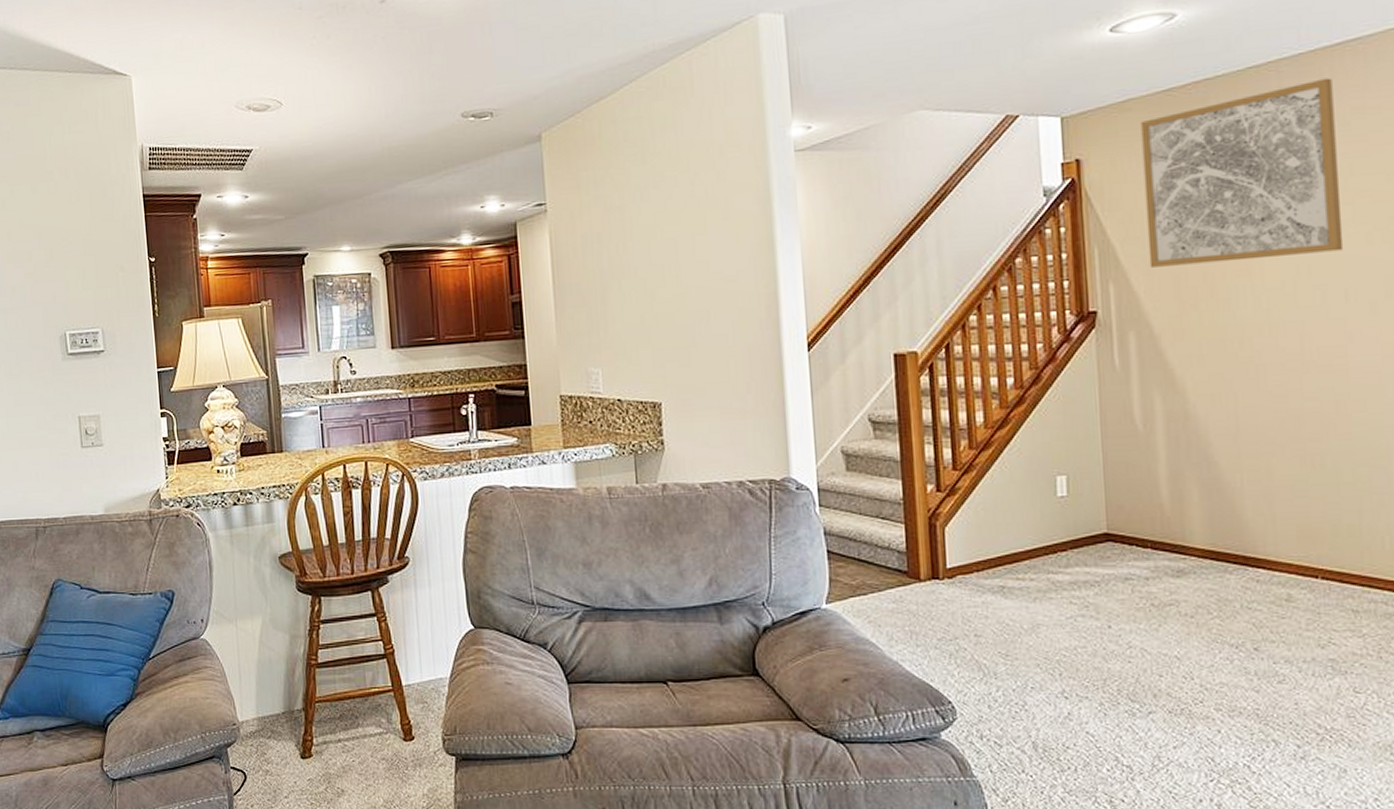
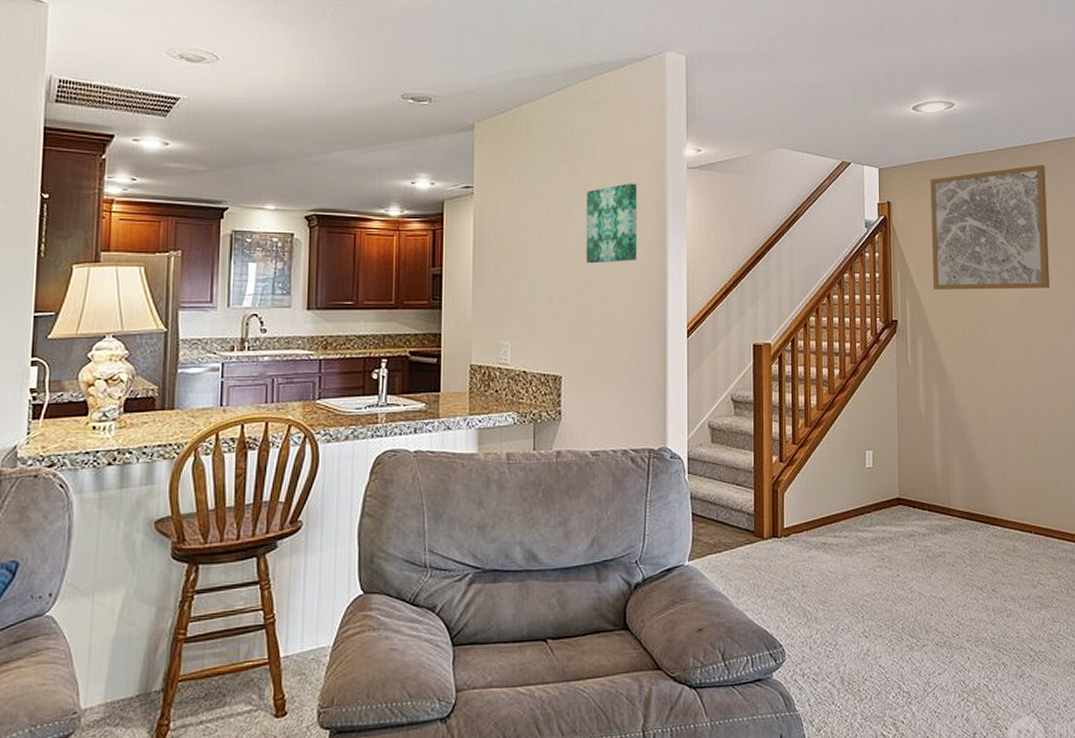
wall art: none [674,177,739,276] -> present [586,183,638,264]

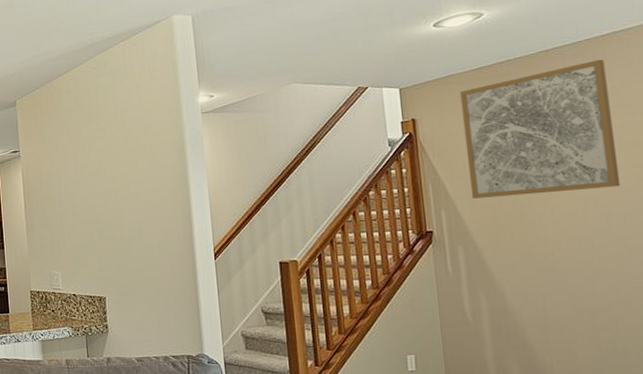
wall art: present [586,183,638,264] -> none [113,132,162,204]

